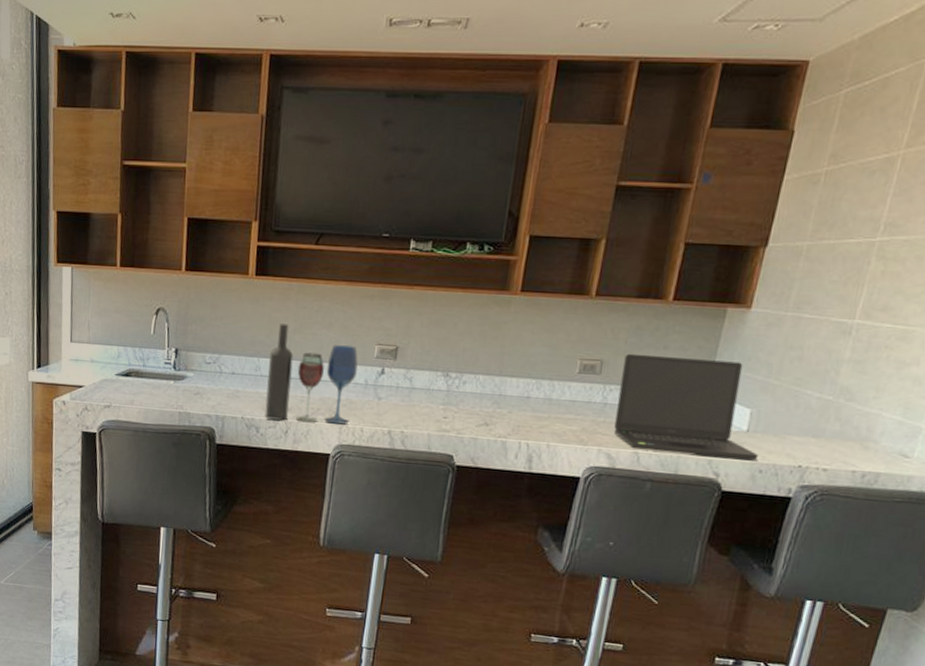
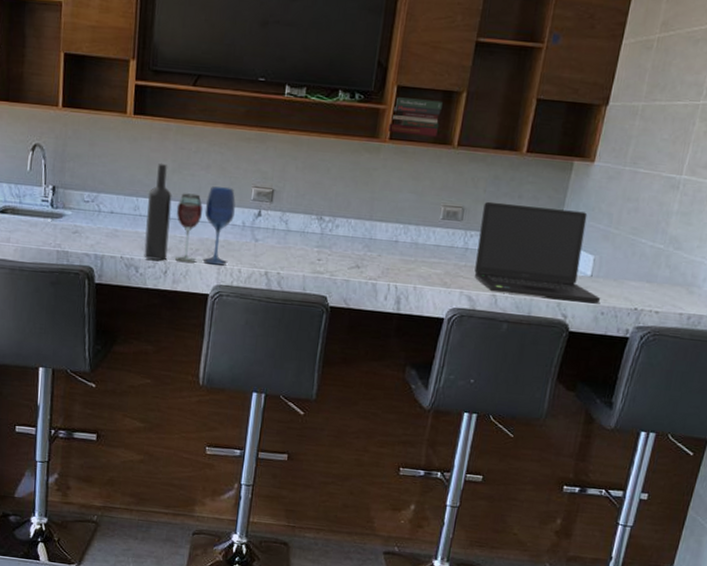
books: none [520,247,579,287] -> present [388,97,443,137]

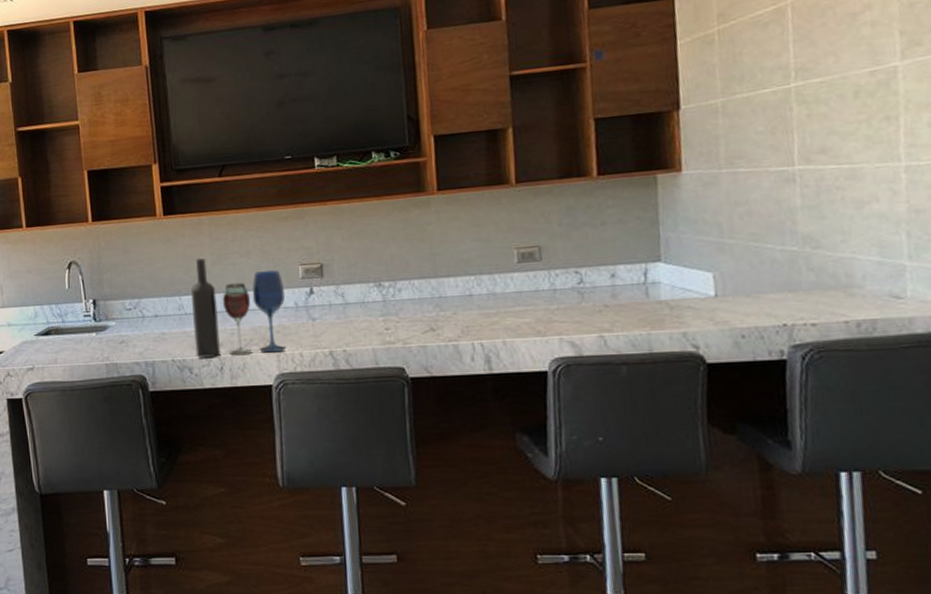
books: present [388,97,443,137] -> none [434,141,491,184]
laptop: present [474,201,601,303] -> none [562,226,736,333]

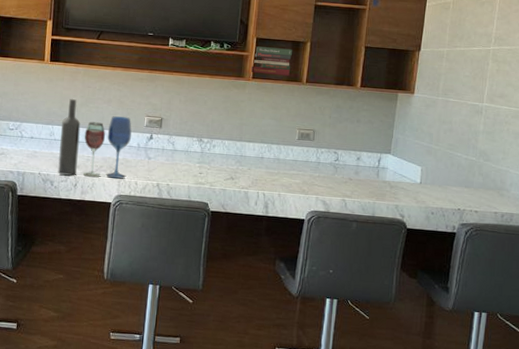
books: none [434,141,491,184] -> present [251,46,292,76]

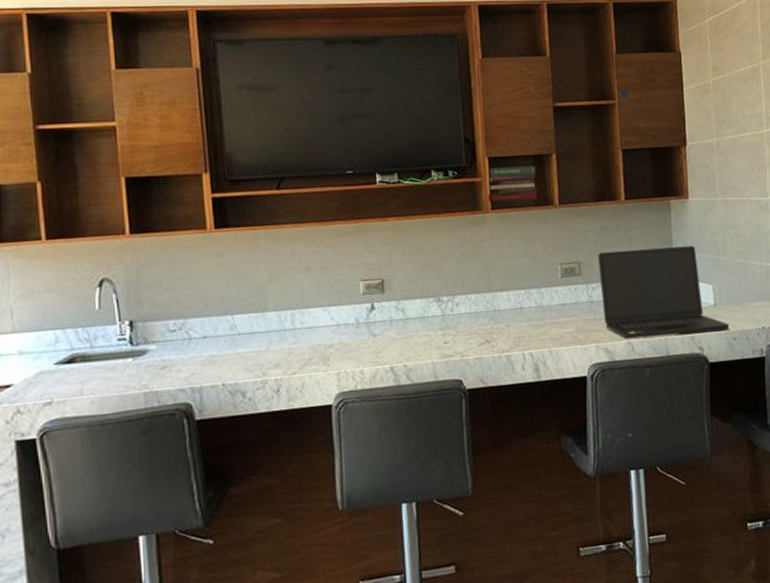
wine bottle: present [57,98,81,176] -> none [244,273,277,381]
wineglass: present [83,121,105,177] -> none [279,299,311,376]
wineglass: present [106,116,132,179] -> none [311,286,347,372]
laptop: none [326,125,430,205] -> present [598,245,730,340]

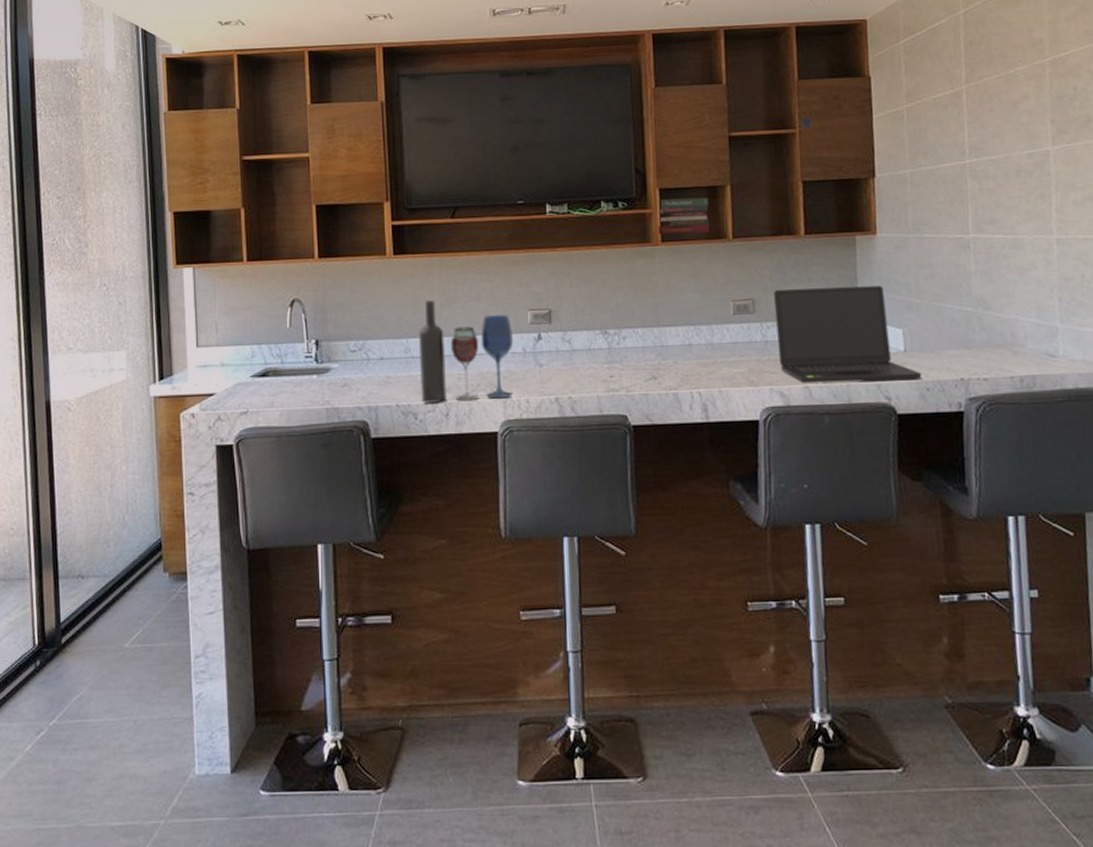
wine bottle: none [244,273,277,381] -> present [418,299,446,403]
wineglass: none [279,299,311,376] -> present [450,326,479,400]
wineglass: none [311,286,347,372] -> present [480,315,514,399]

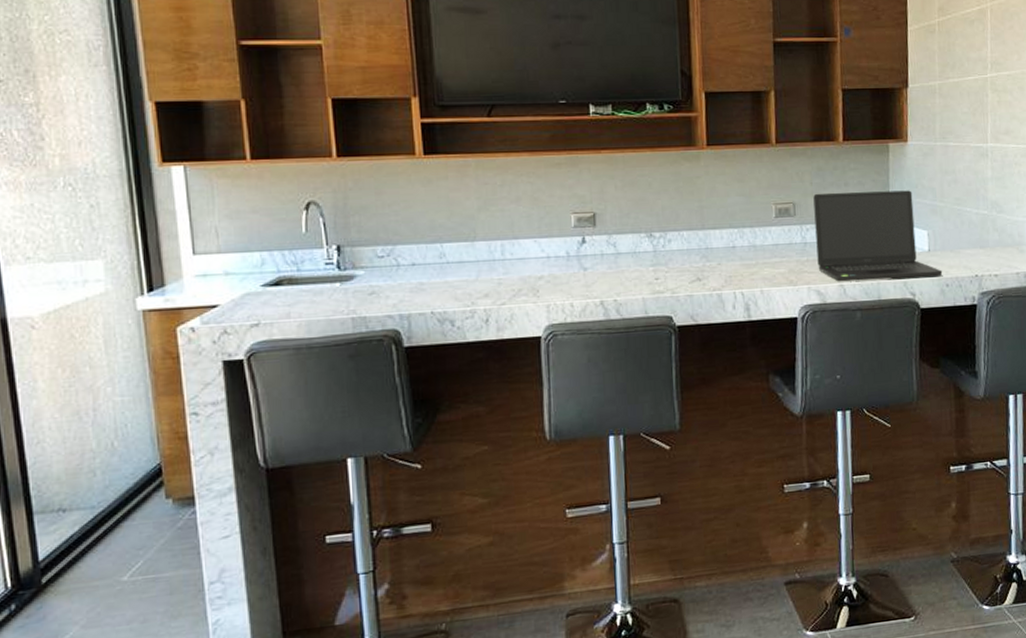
wine bottle: present [418,299,446,403] -> none [453,202,486,310]
wineglass: present [450,326,479,400] -> none [489,230,520,306]
wineglass: present [480,315,514,399] -> none [521,218,557,304]
books: present [658,197,710,235] -> none [704,102,755,139]

